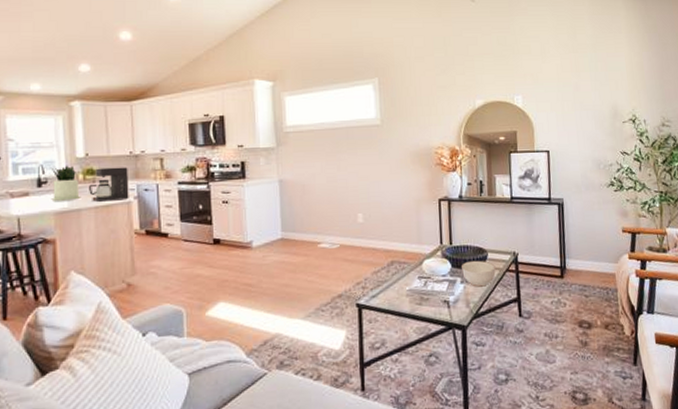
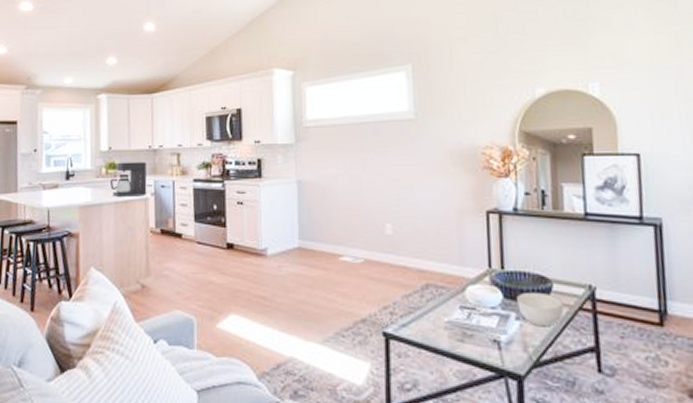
planter: present [51,165,81,201] -> none [77,158,104,194]

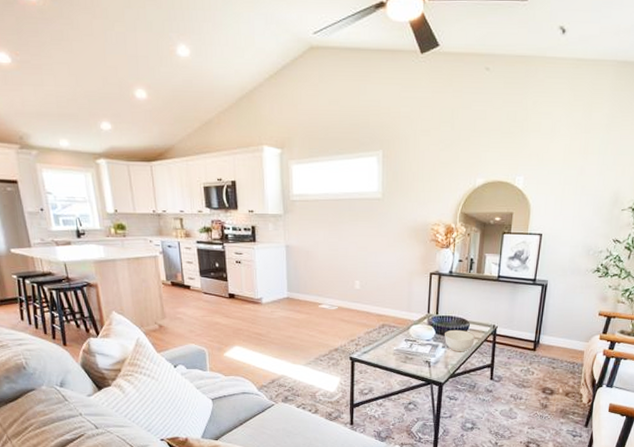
coffee maker: present [110,161,147,197] -> none [121,224,155,254]

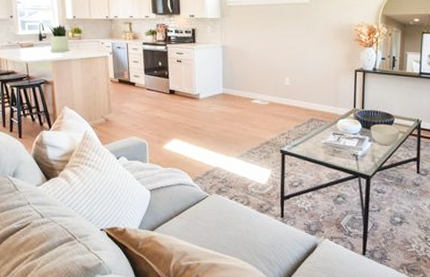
planter: none [87,219,115,251] -> present [49,24,71,52]

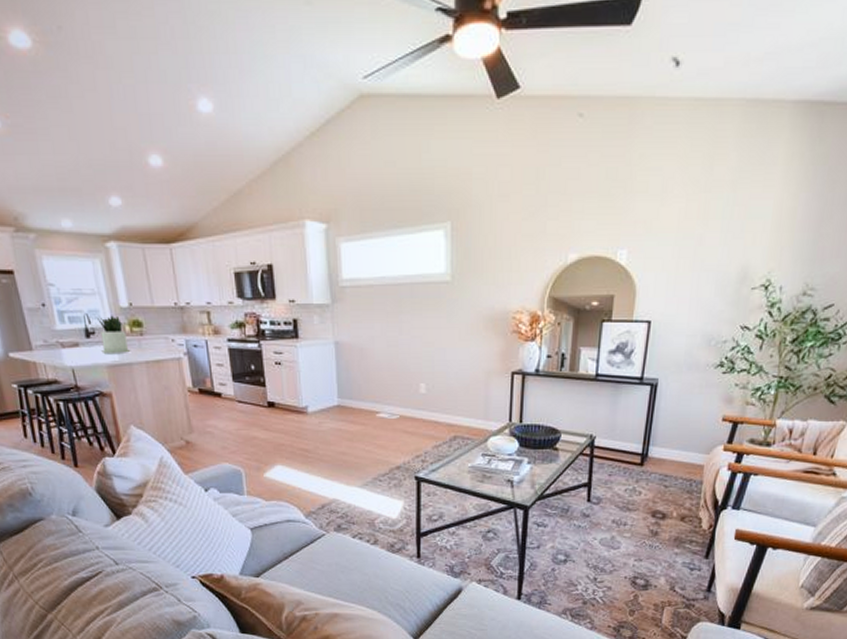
bowl: present [370,123,400,146] -> none [529,441,568,469]

